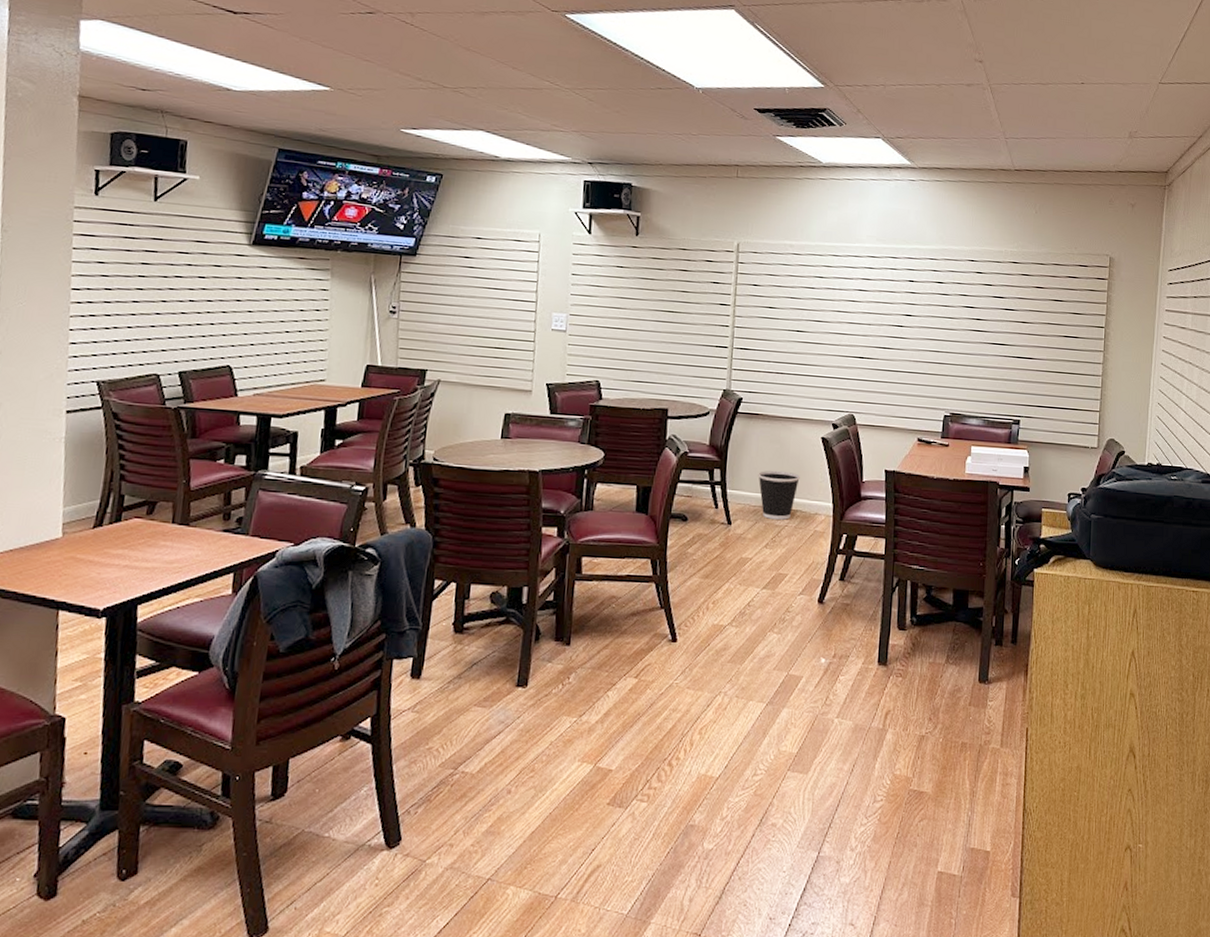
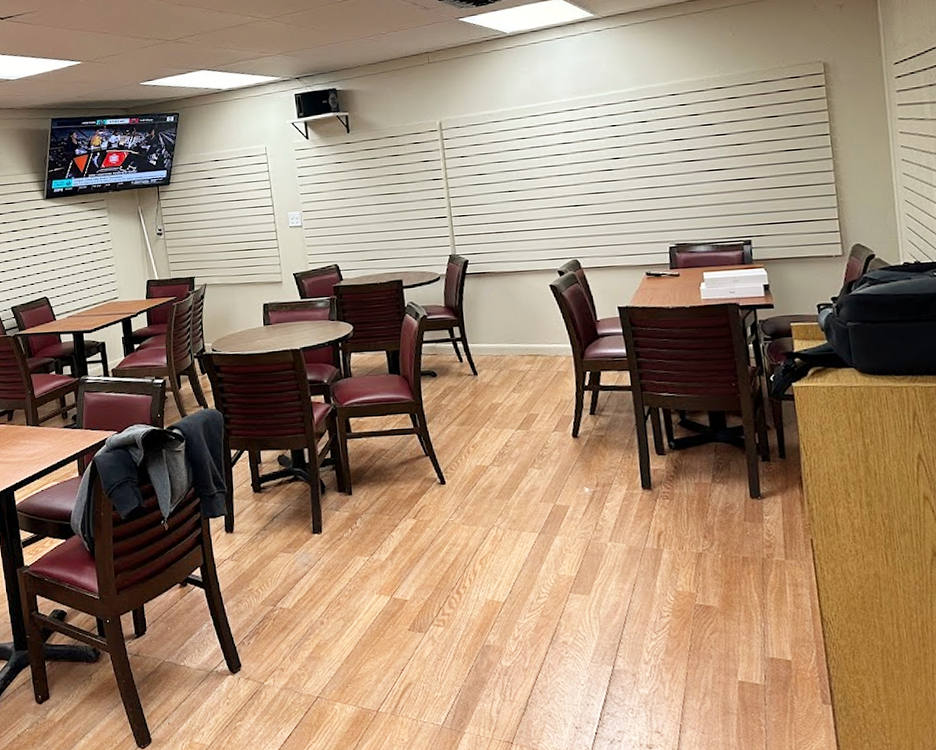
wastebasket: present [758,470,800,520] -> none [494,320,535,366]

